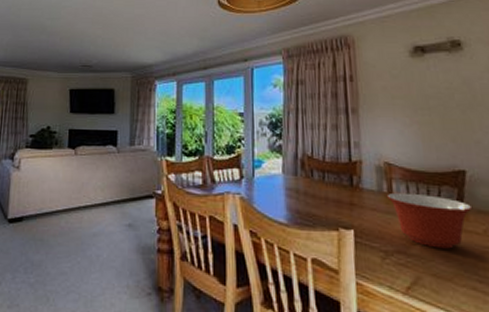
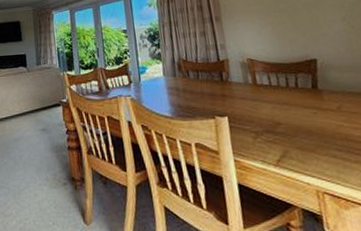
mixing bowl: present [386,192,473,249] -> none [252,81,326,126]

